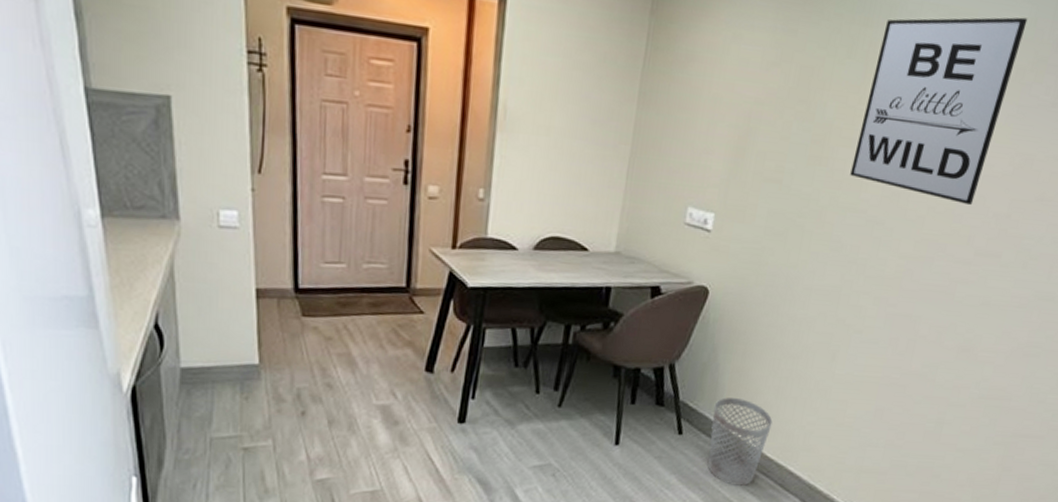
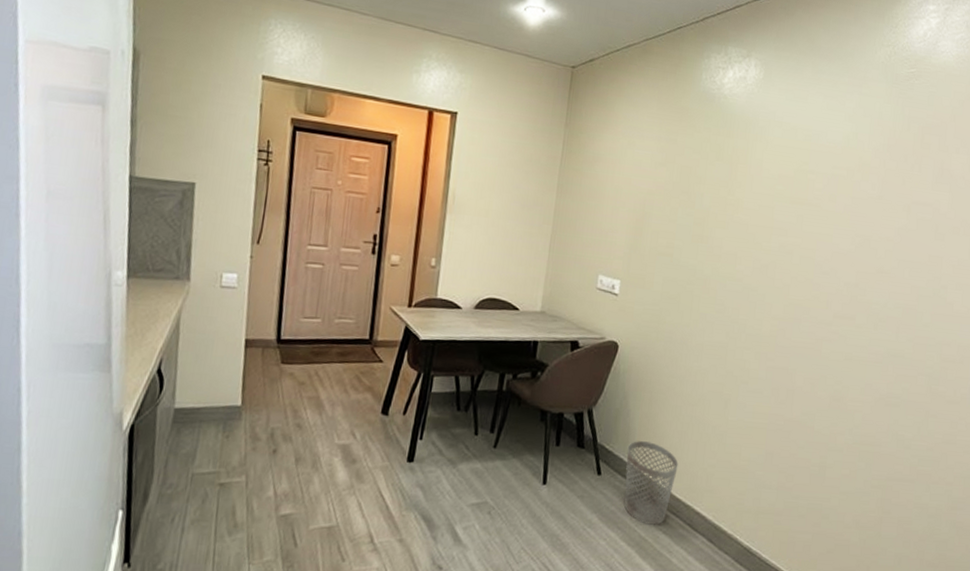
wall art: present [850,17,1028,206] -> none [726,132,851,276]

